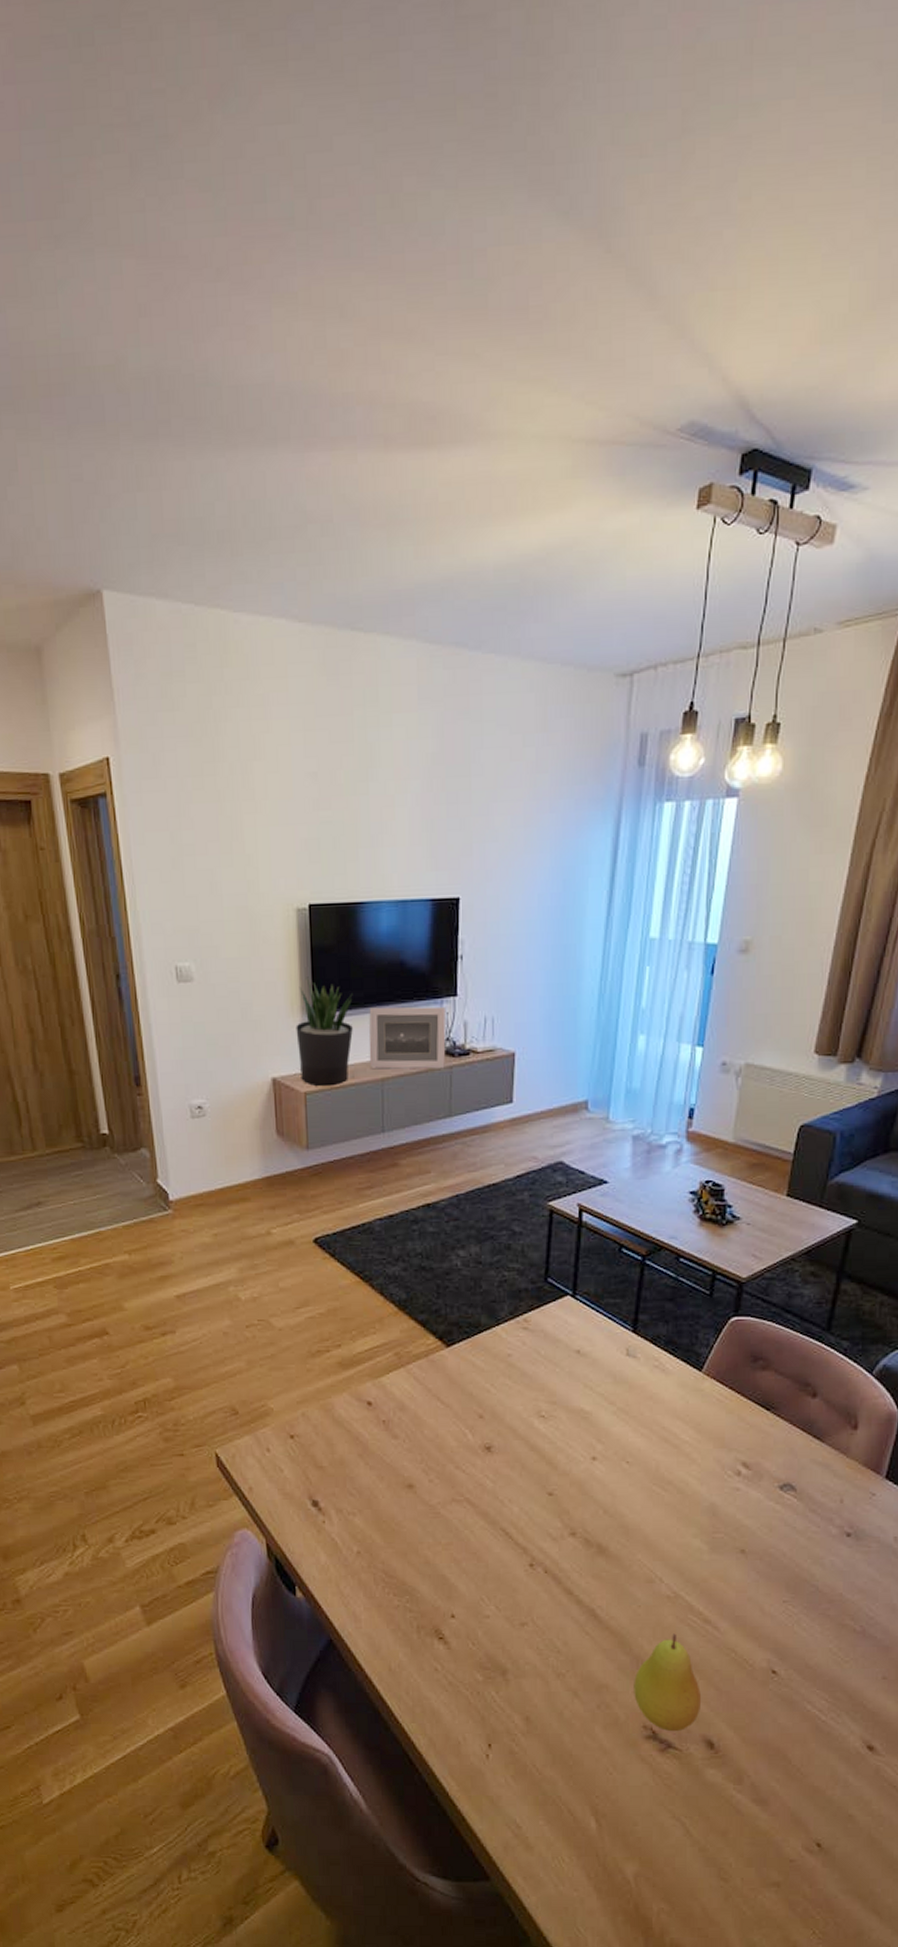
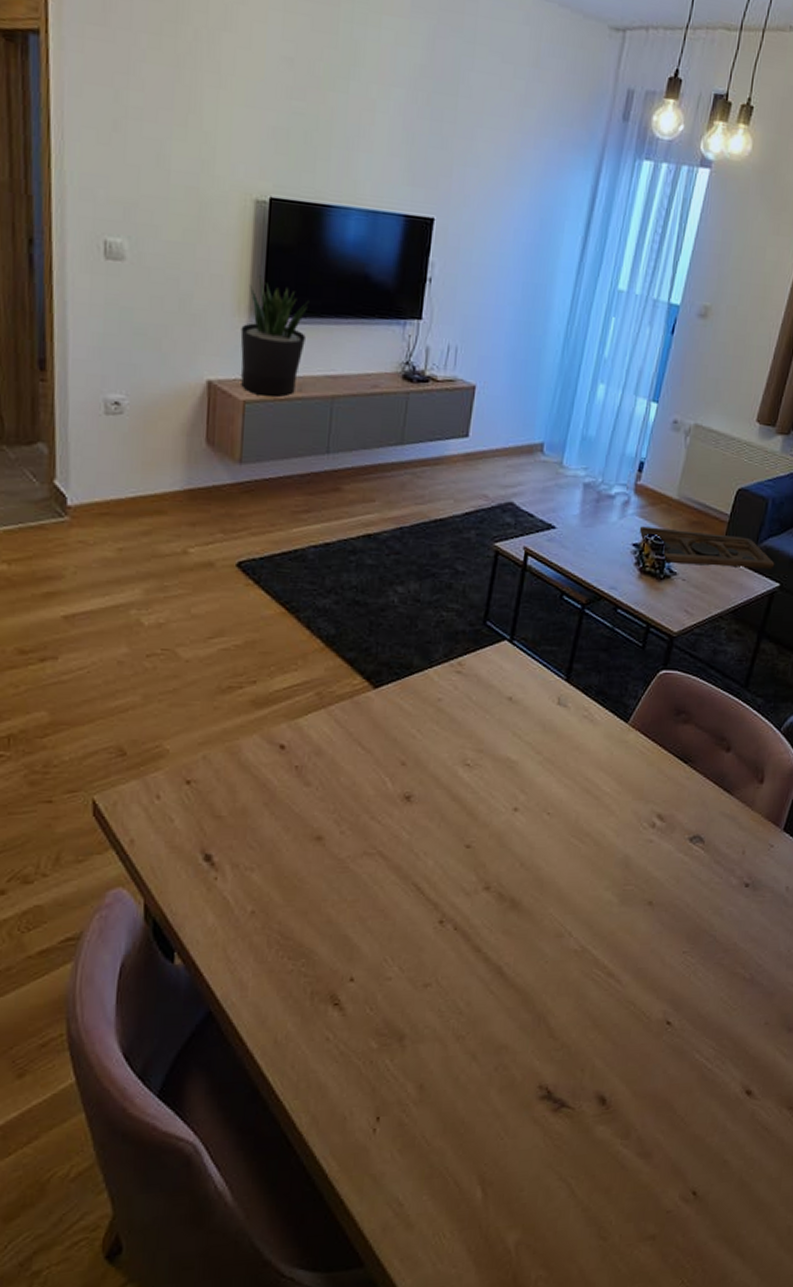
picture frame: present [369,1006,446,1069] -> none [320,318,408,394]
fruit: present [634,1633,701,1732] -> none [532,988,598,1090]
decorative tray: none [695,1172,850,1209] -> present [639,526,775,569]

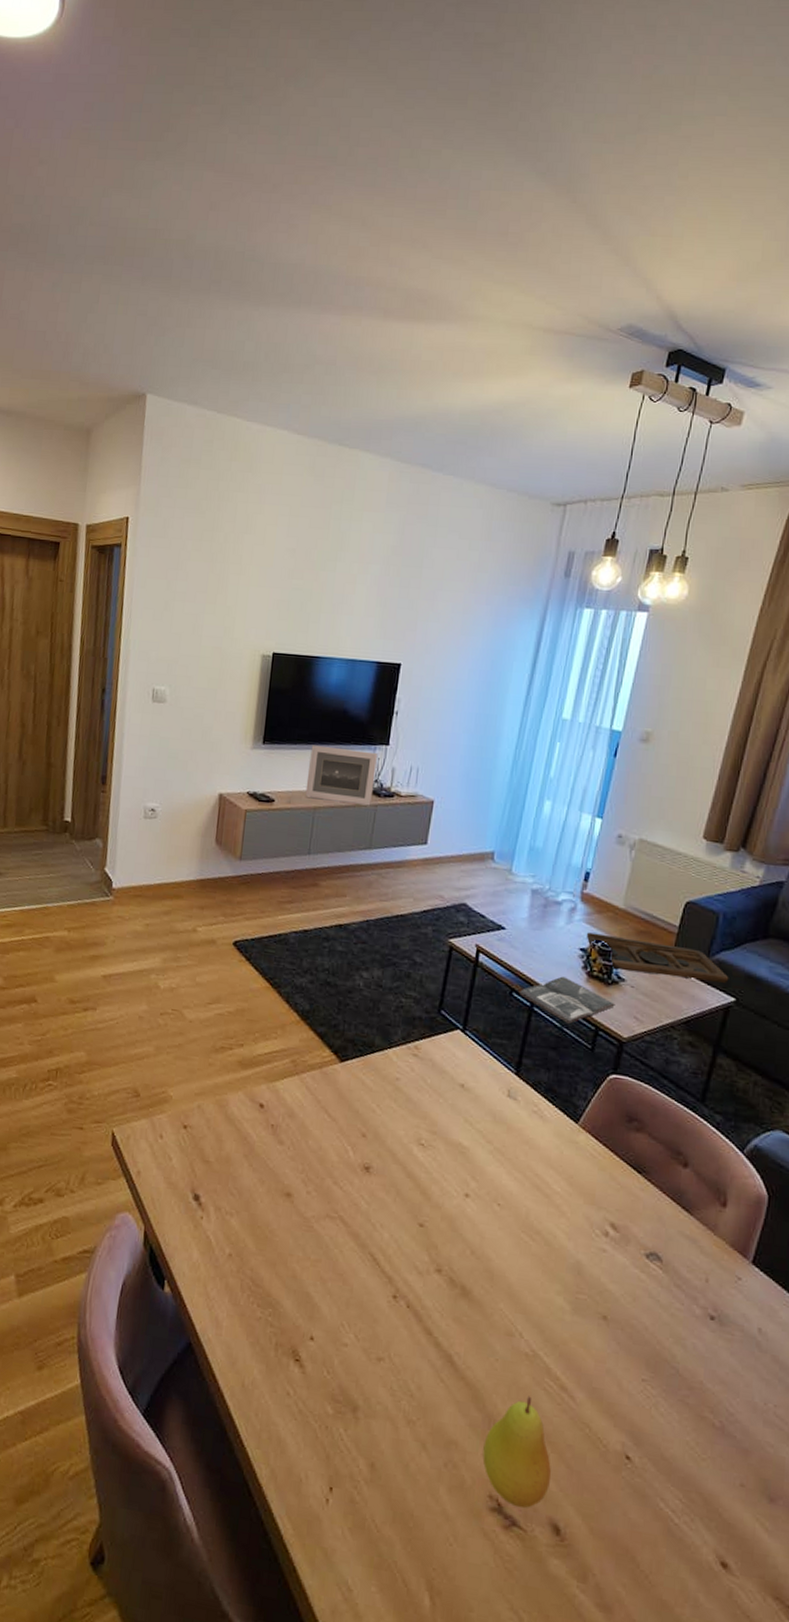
planter: present [240,275,309,398] -> none [244,712,299,808]
picture frame: none [320,318,408,394] -> present [305,745,377,806]
fruit: none [532,988,598,1090] -> present [482,1396,551,1508]
magazine: none [569,574,667,623] -> present [519,976,615,1024]

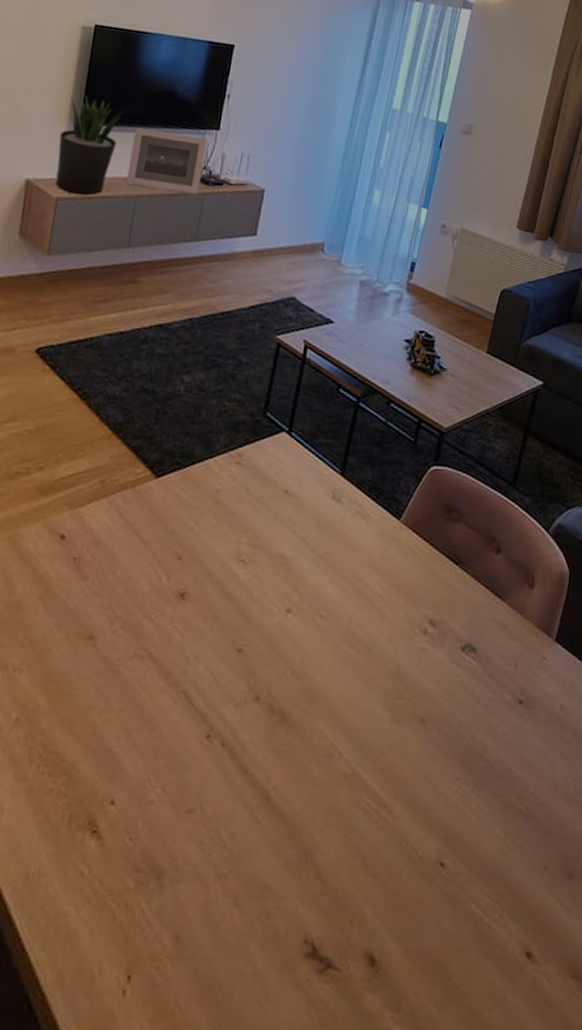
planter: none [244,712,299,808] -> present [55,89,122,196]
fruit: present [482,1396,551,1508] -> none [298,819,368,947]
magazine: present [519,976,615,1024] -> none [345,369,437,417]
decorative tray: present [586,932,729,983] -> none [411,323,538,367]

